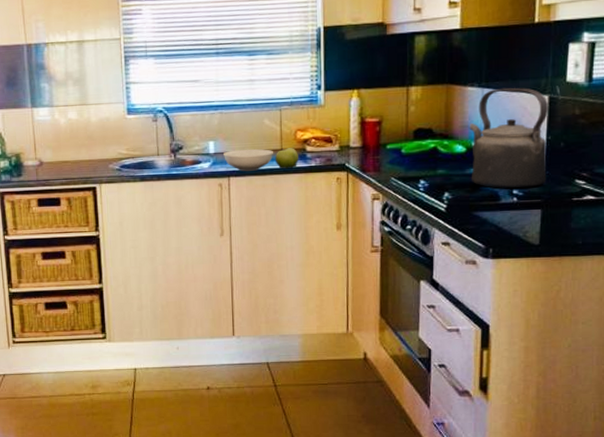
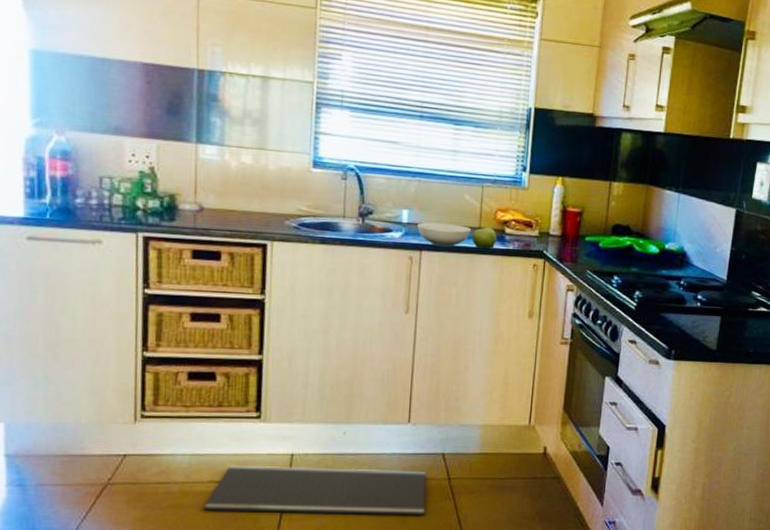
door mat: none [68,379,256,422] -> present [204,465,427,517]
kettle: present [469,87,548,189] -> none [662,195,735,295]

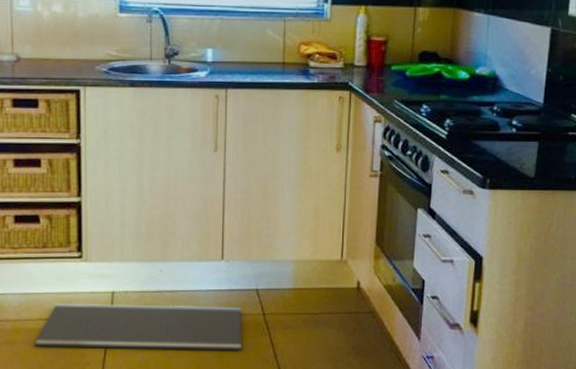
bowl: present [416,222,472,247] -> none [221,59,276,84]
fruit: present [471,227,497,250] -> none [276,62,301,84]

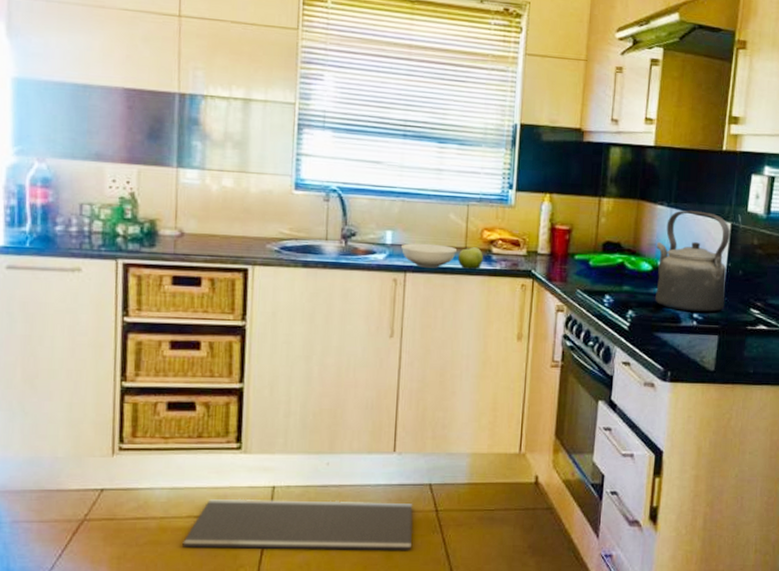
bowl: none [221,59,276,84] -> present [400,243,458,268]
fruit: none [276,62,301,84] -> present [457,247,483,270]
kettle: none [473,16,550,120] -> present [655,210,730,313]

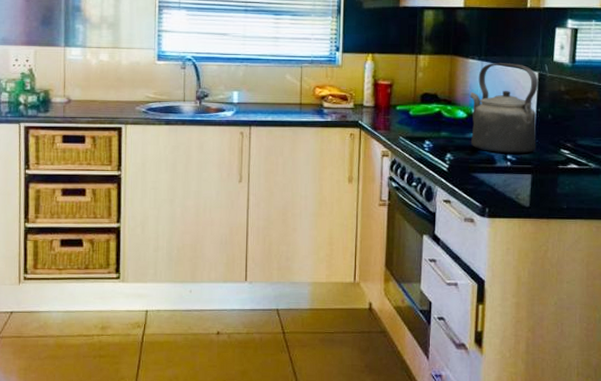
door mat: present [182,498,413,551] -> none [75,320,264,368]
bowl: present [400,243,458,268] -> none [245,101,294,122]
fruit: present [457,247,483,270] -> none [294,103,316,123]

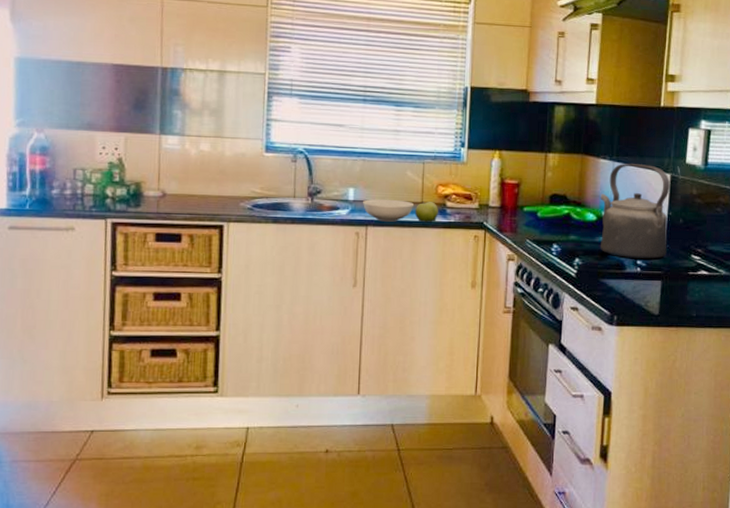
bowl: none [245,101,294,122] -> present [362,199,415,222]
fruit: none [294,103,316,123] -> present [414,201,438,223]

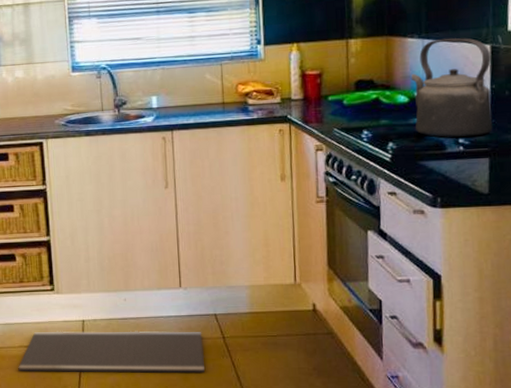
door mat: none [165,439,377,489] -> present [18,331,205,374]
bowl: present [362,199,415,222] -> none [165,102,216,125]
fruit: present [414,201,438,223] -> none [217,101,241,122]

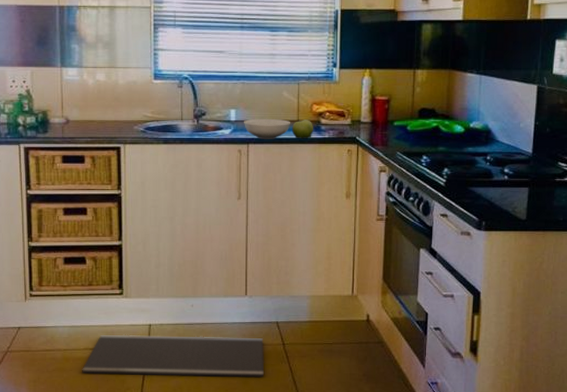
bowl: none [165,102,216,125] -> present [243,118,291,139]
fruit: none [217,101,241,122] -> present [291,120,313,139]
kettle: present [410,38,493,138] -> none [467,76,537,168]

